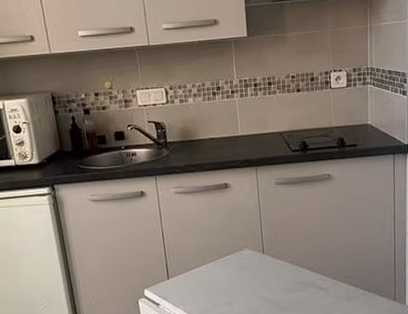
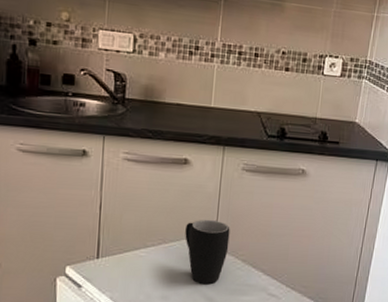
mug: none [236,231,276,288] -> present [185,219,230,284]

